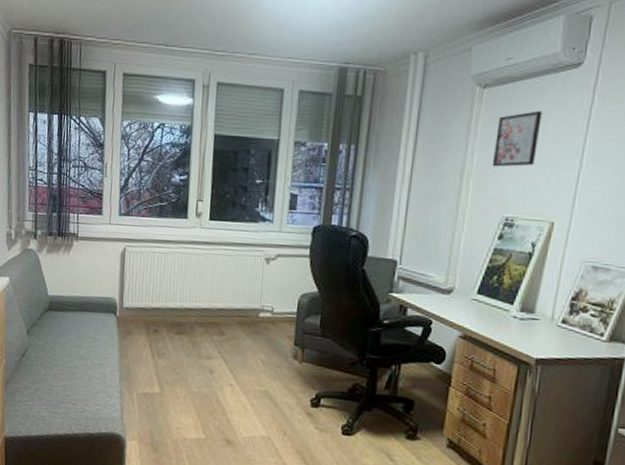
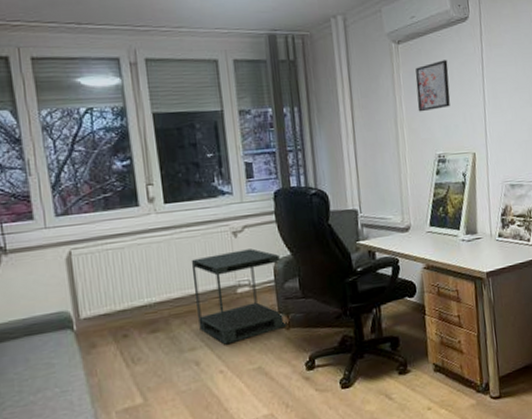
side table: none [219,276,306,362] -> present [191,249,287,345]

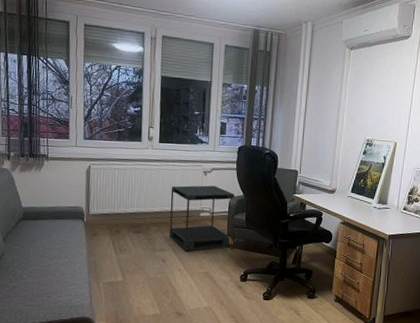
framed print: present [415,59,450,112] -> none [357,66,388,105]

